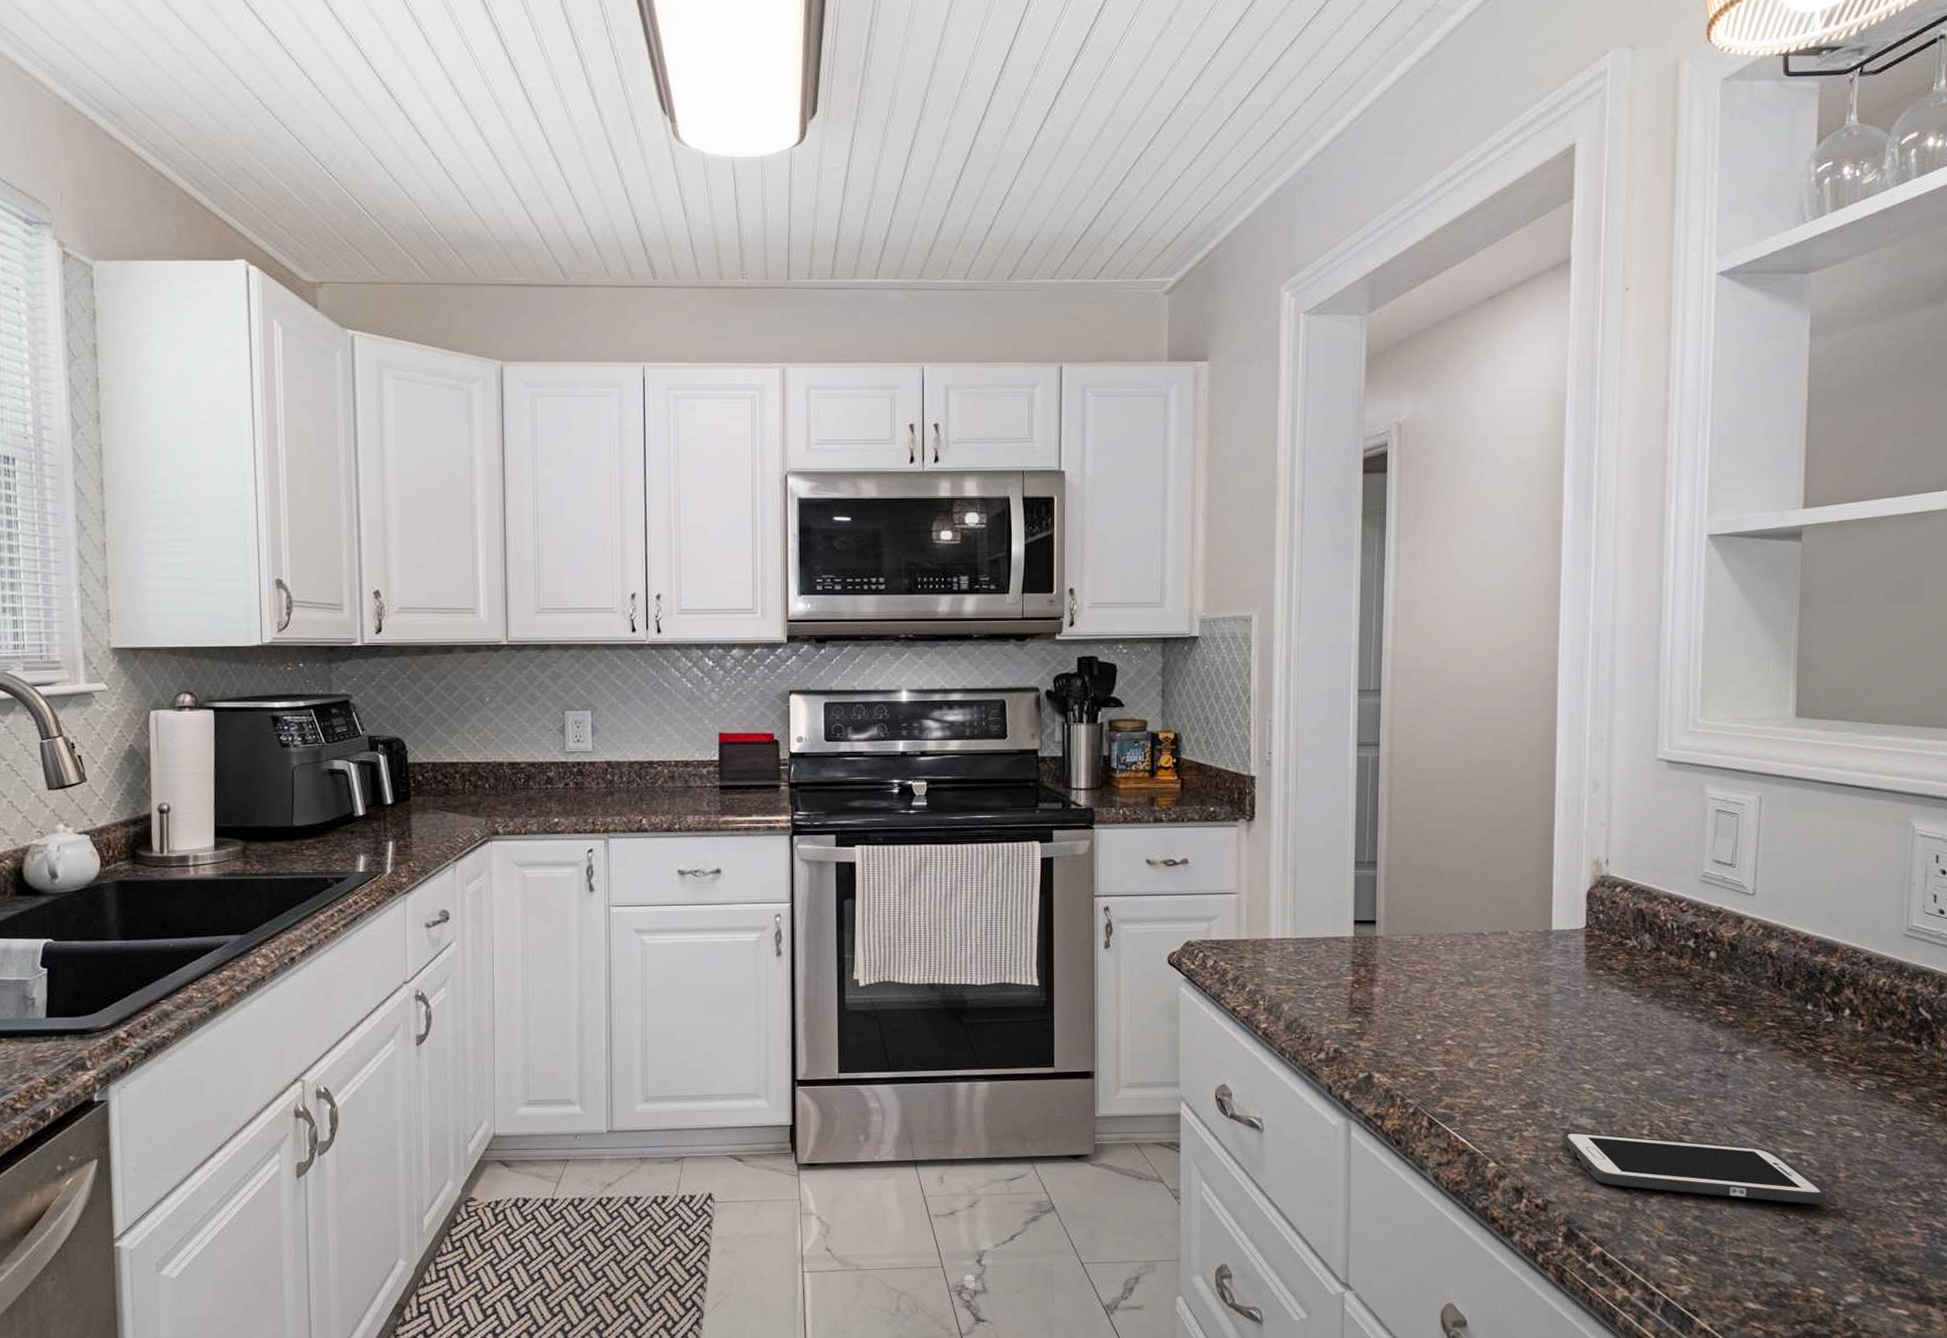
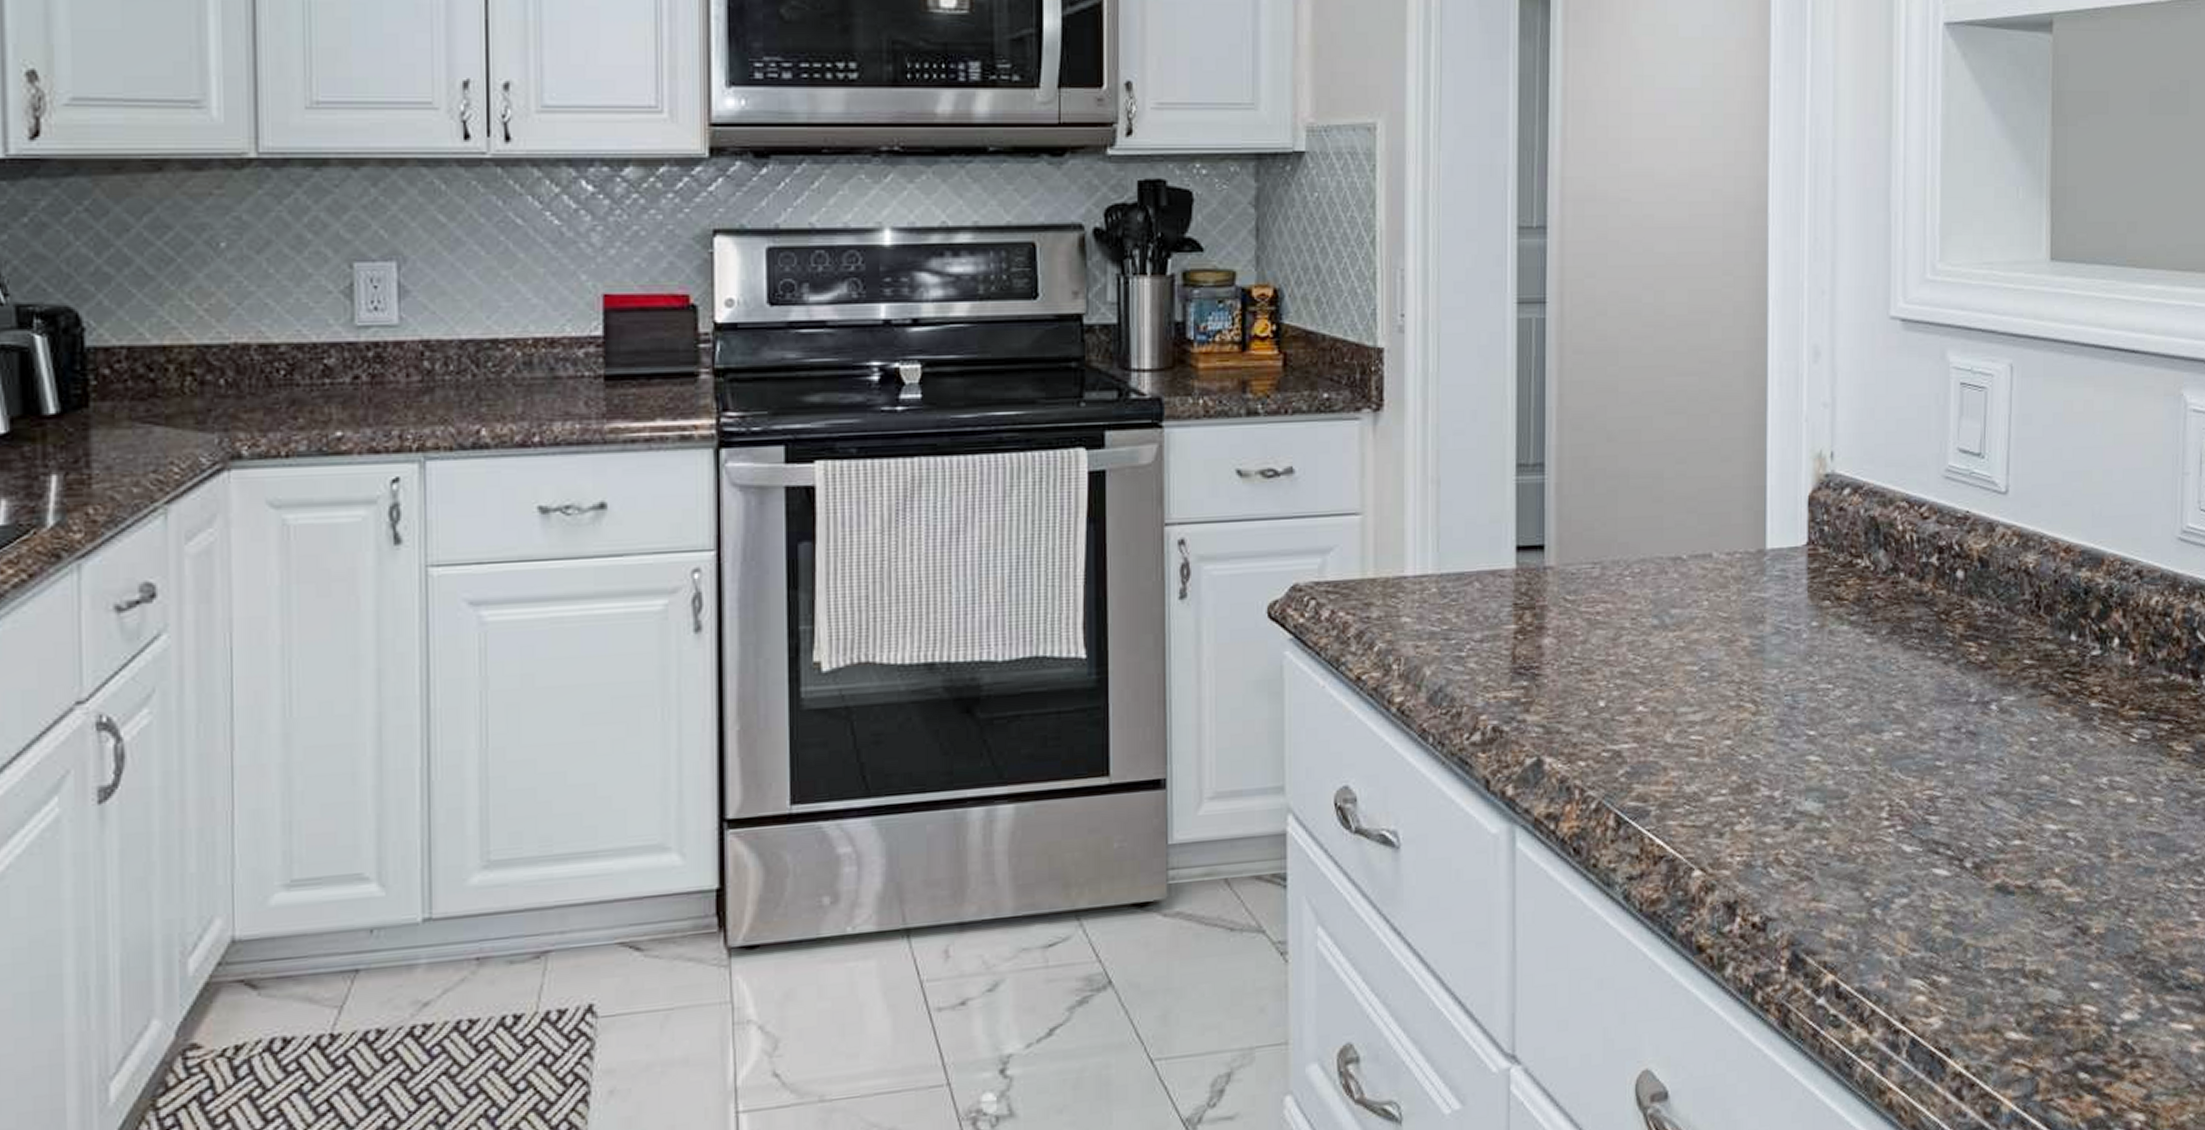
cell phone: present [1562,1132,1827,1205] -> none [1783,820,2098,896]

